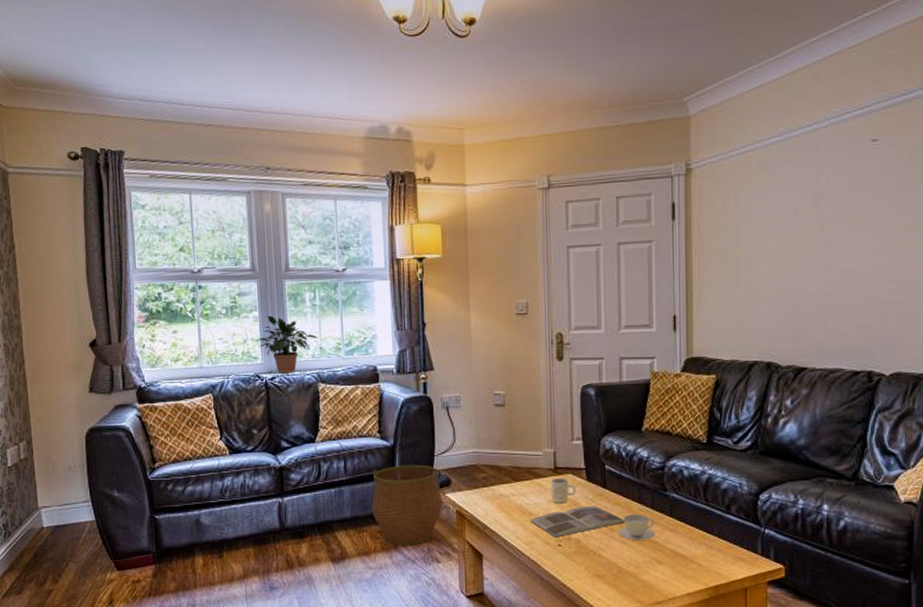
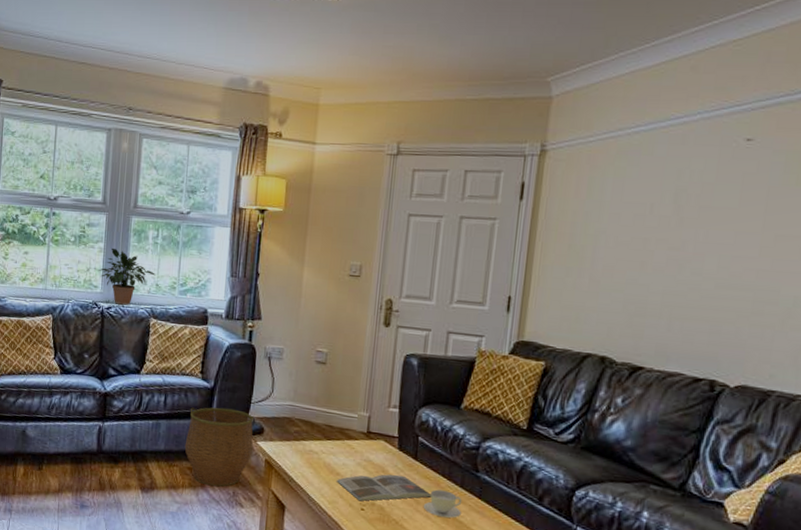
mug: present [550,477,576,503] -> none [360,442,386,469]

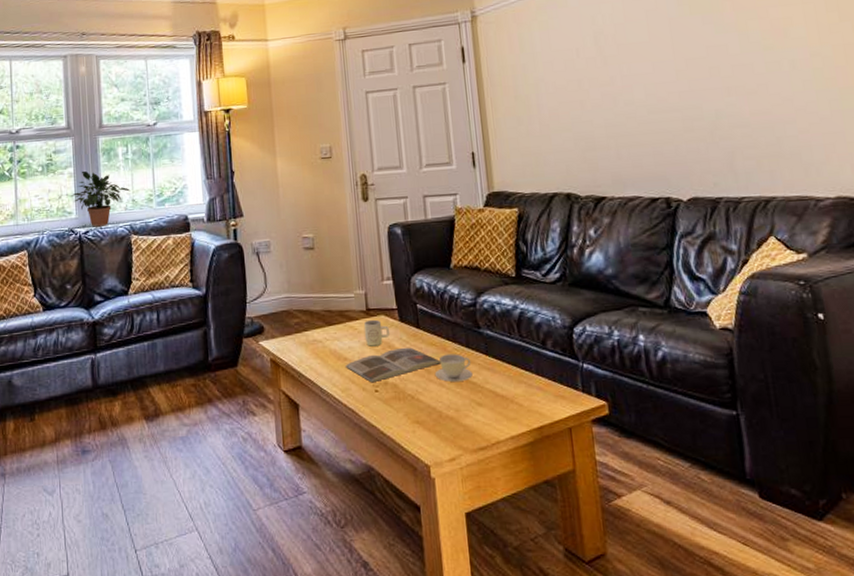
basket: present [184,407,255,487] -> none [185,312,257,400]
mug: none [360,442,386,469] -> present [363,319,389,347]

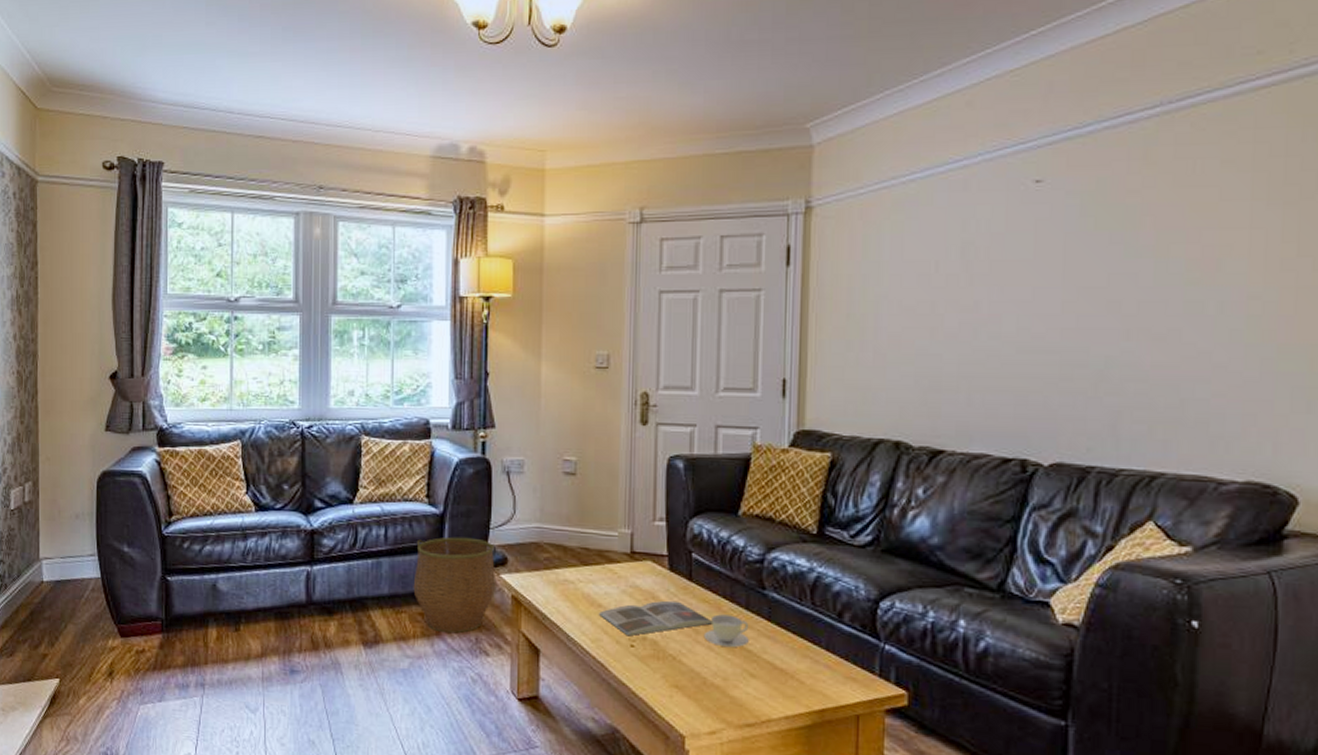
potted plant: present [71,170,130,227] -> none [295,354,363,422]
basket: none [185,312,257,400] -> present [413,537,497,633]
mug: present [363,319,389,347] -> none [625,564,655,596]

